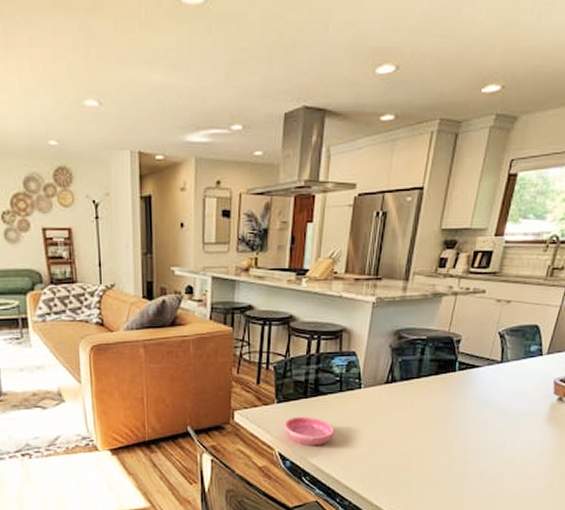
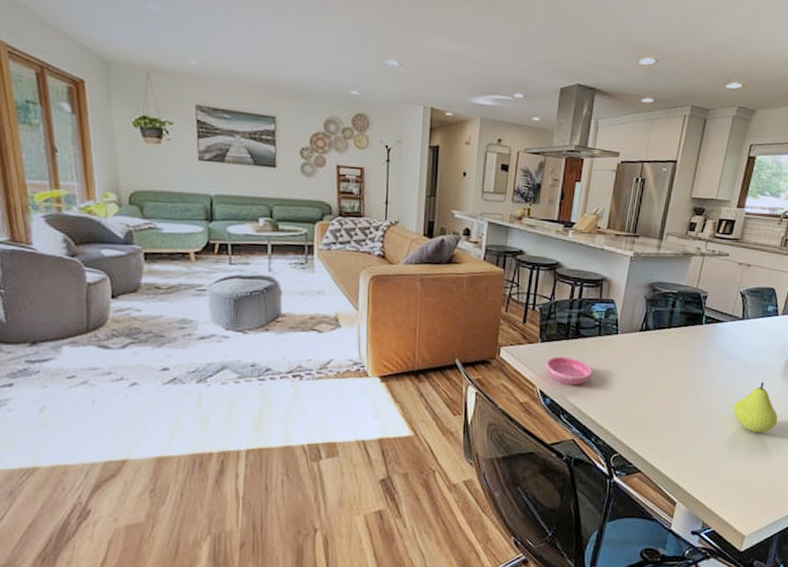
fruit: none [490,429,541,484] -> present [733,382,778,433]

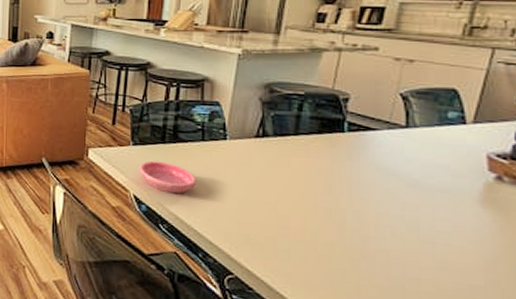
fruit: present [733,382,778,433] -> none [400,208,478,275]

